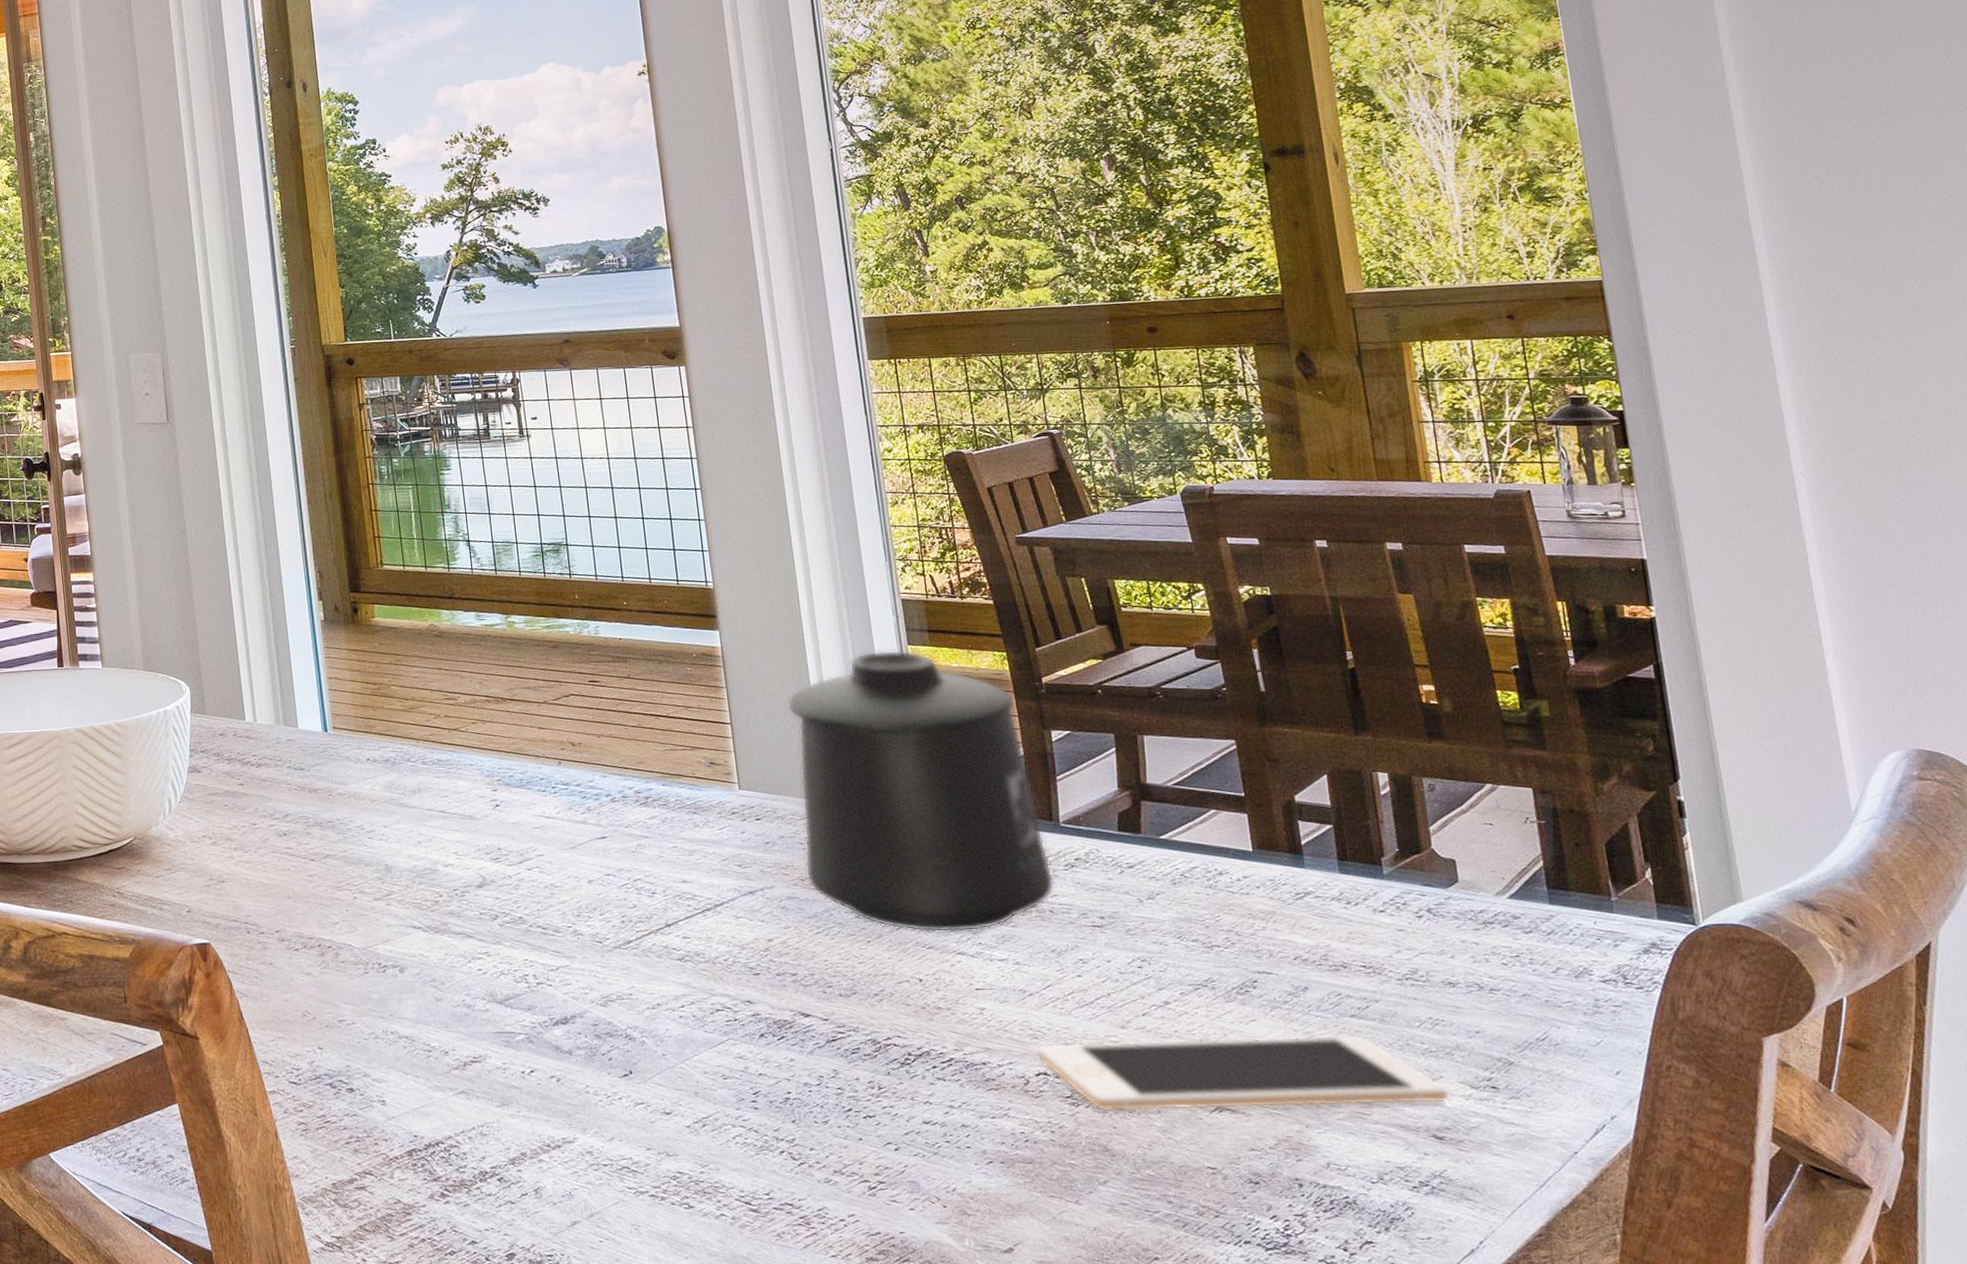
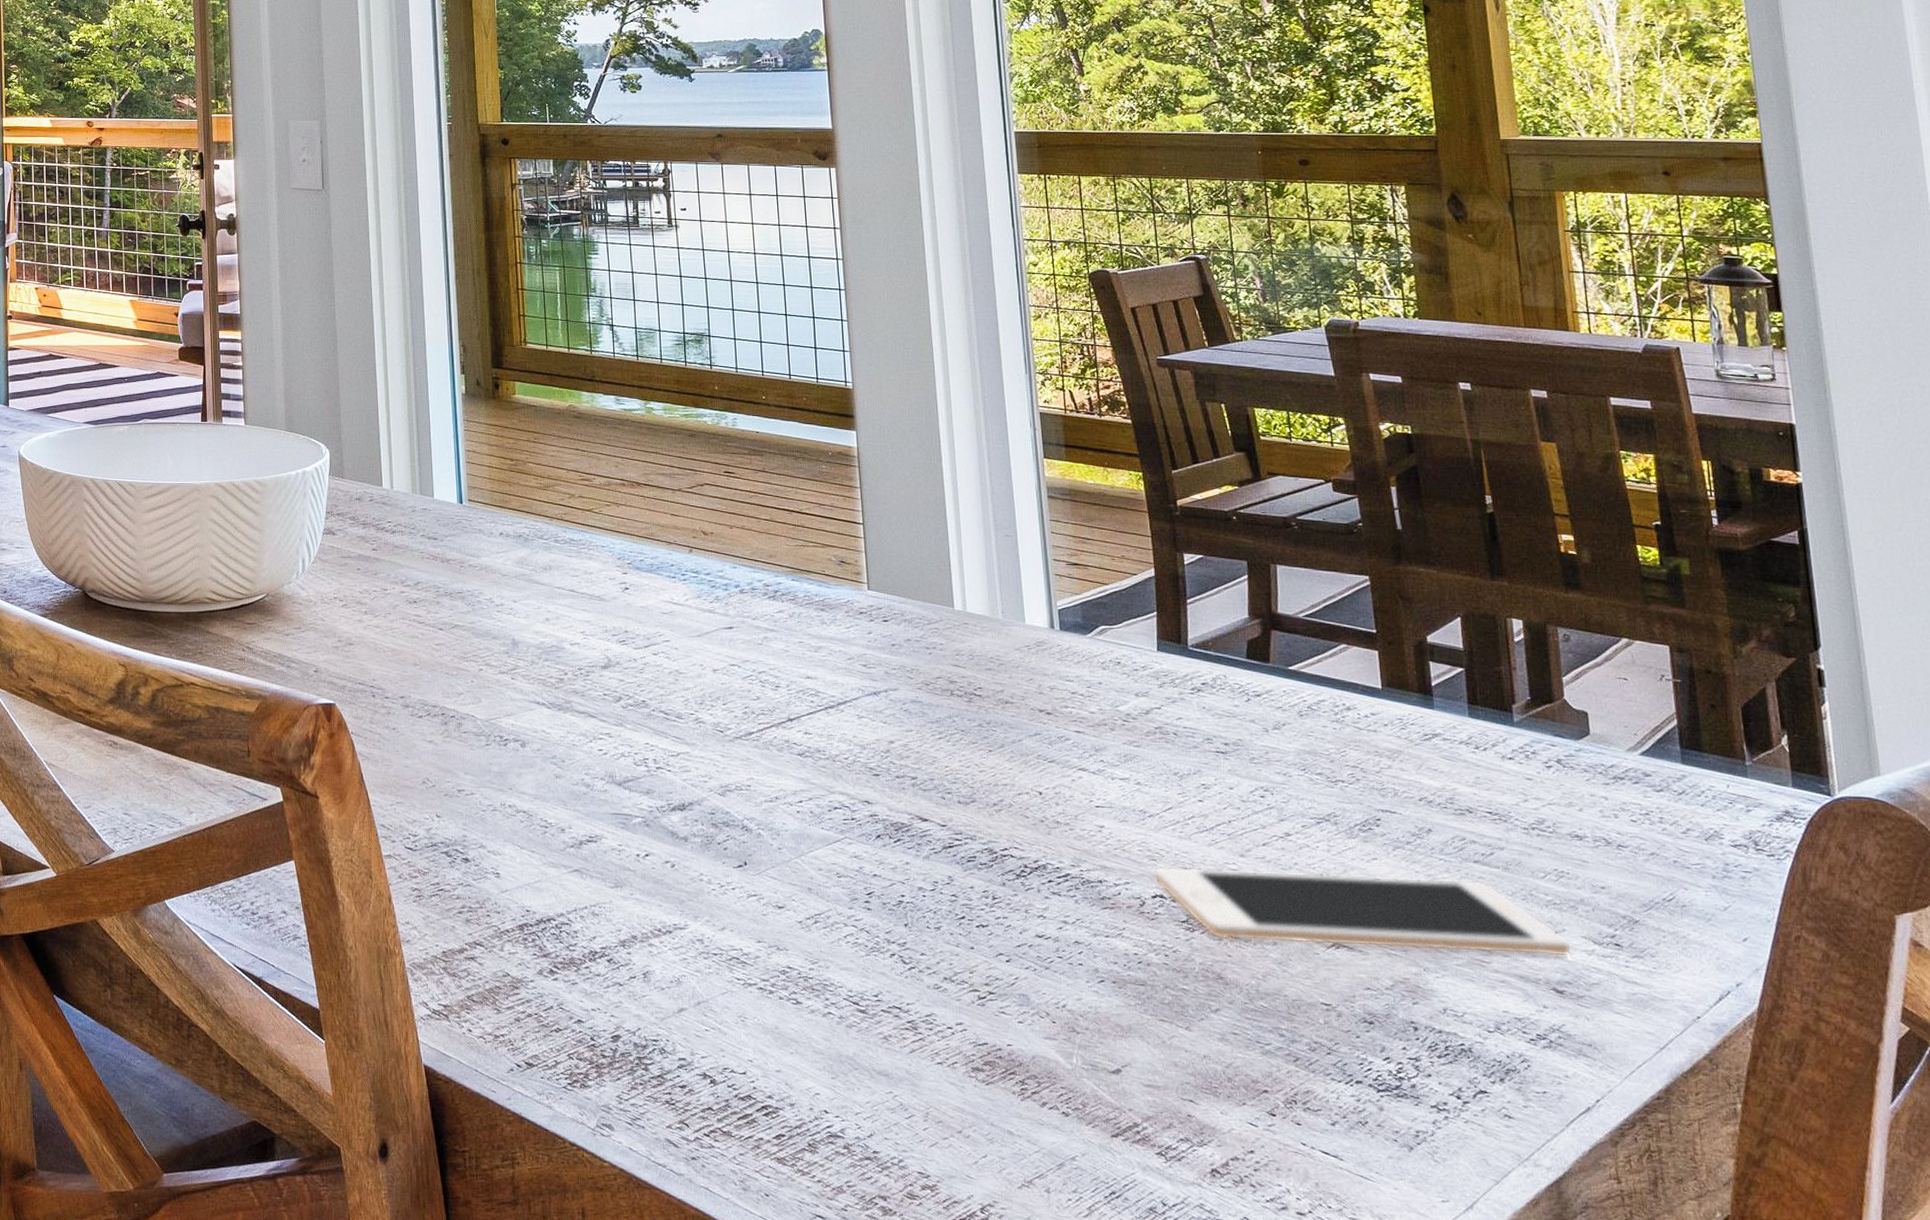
mug: present [787,650,1055,933] -> none [920,462,1180,748]

